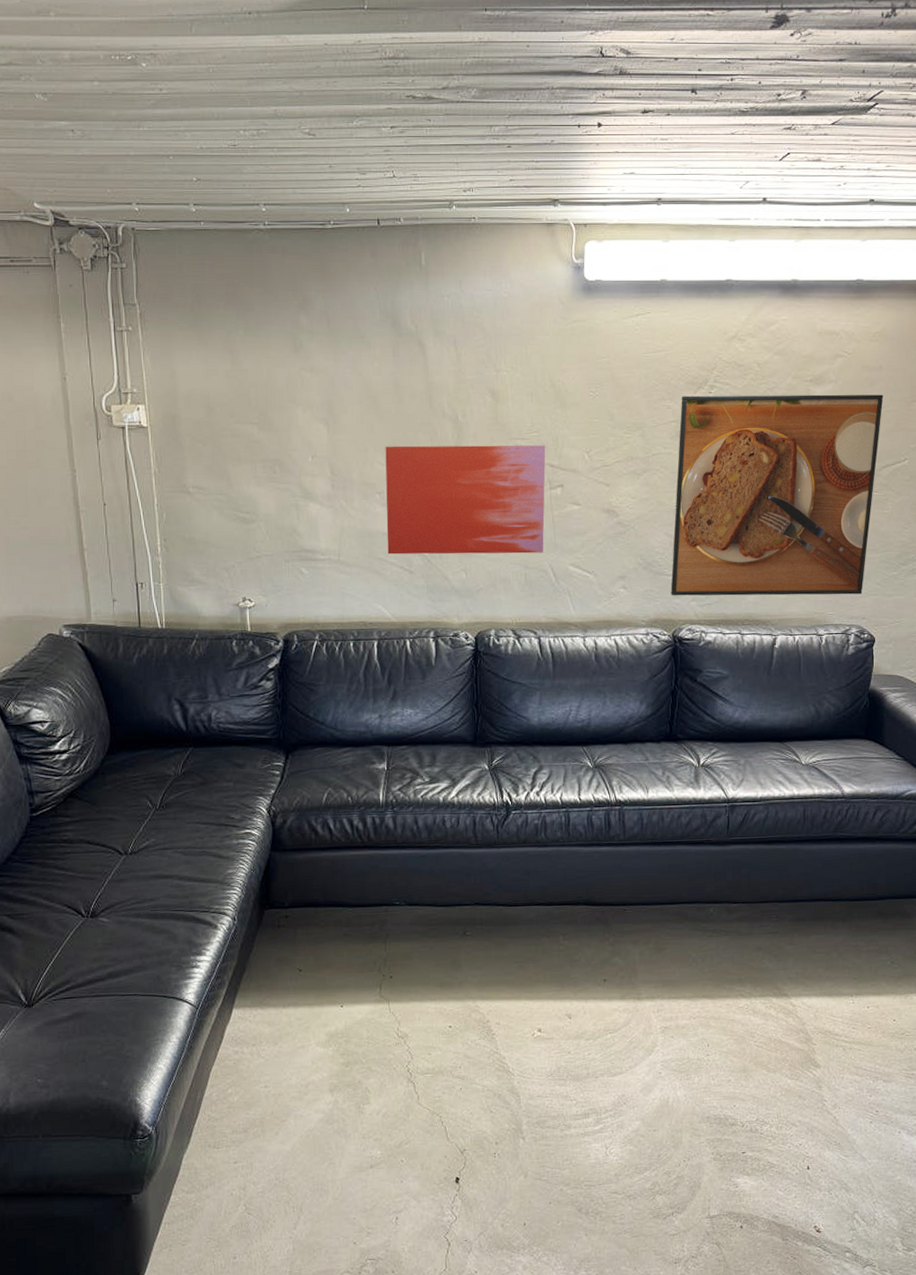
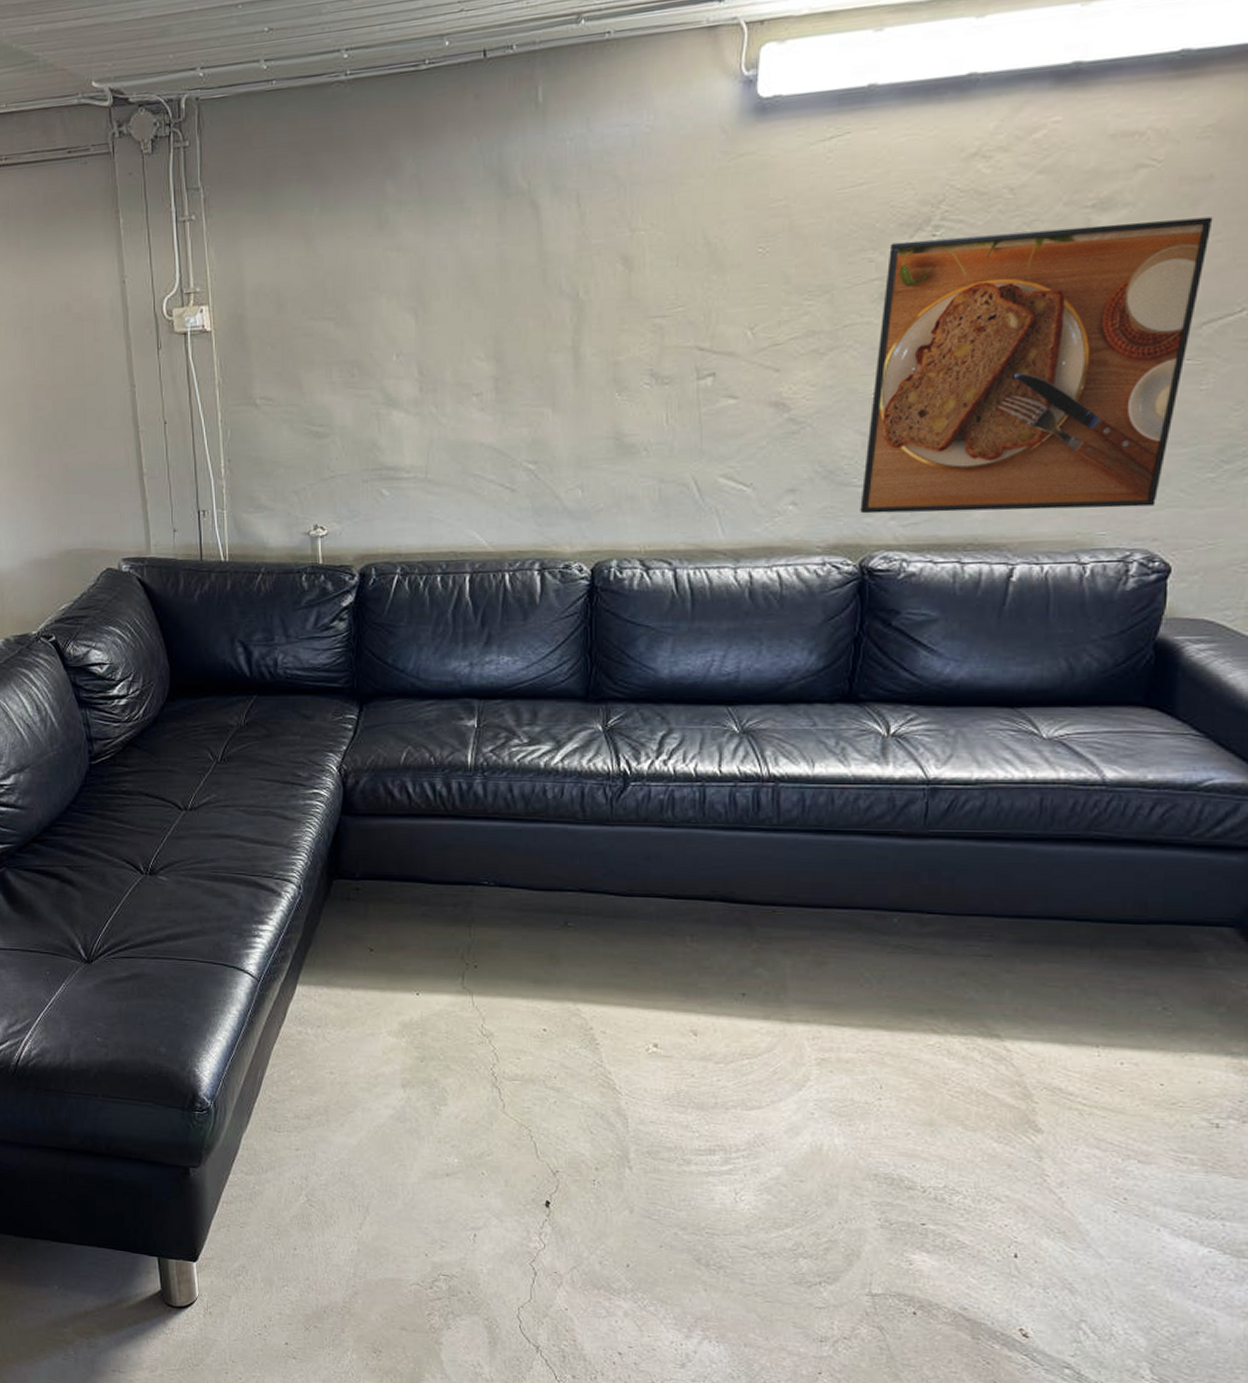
wall art: present [385,445,546,555] -> none [484,323,694,470]

